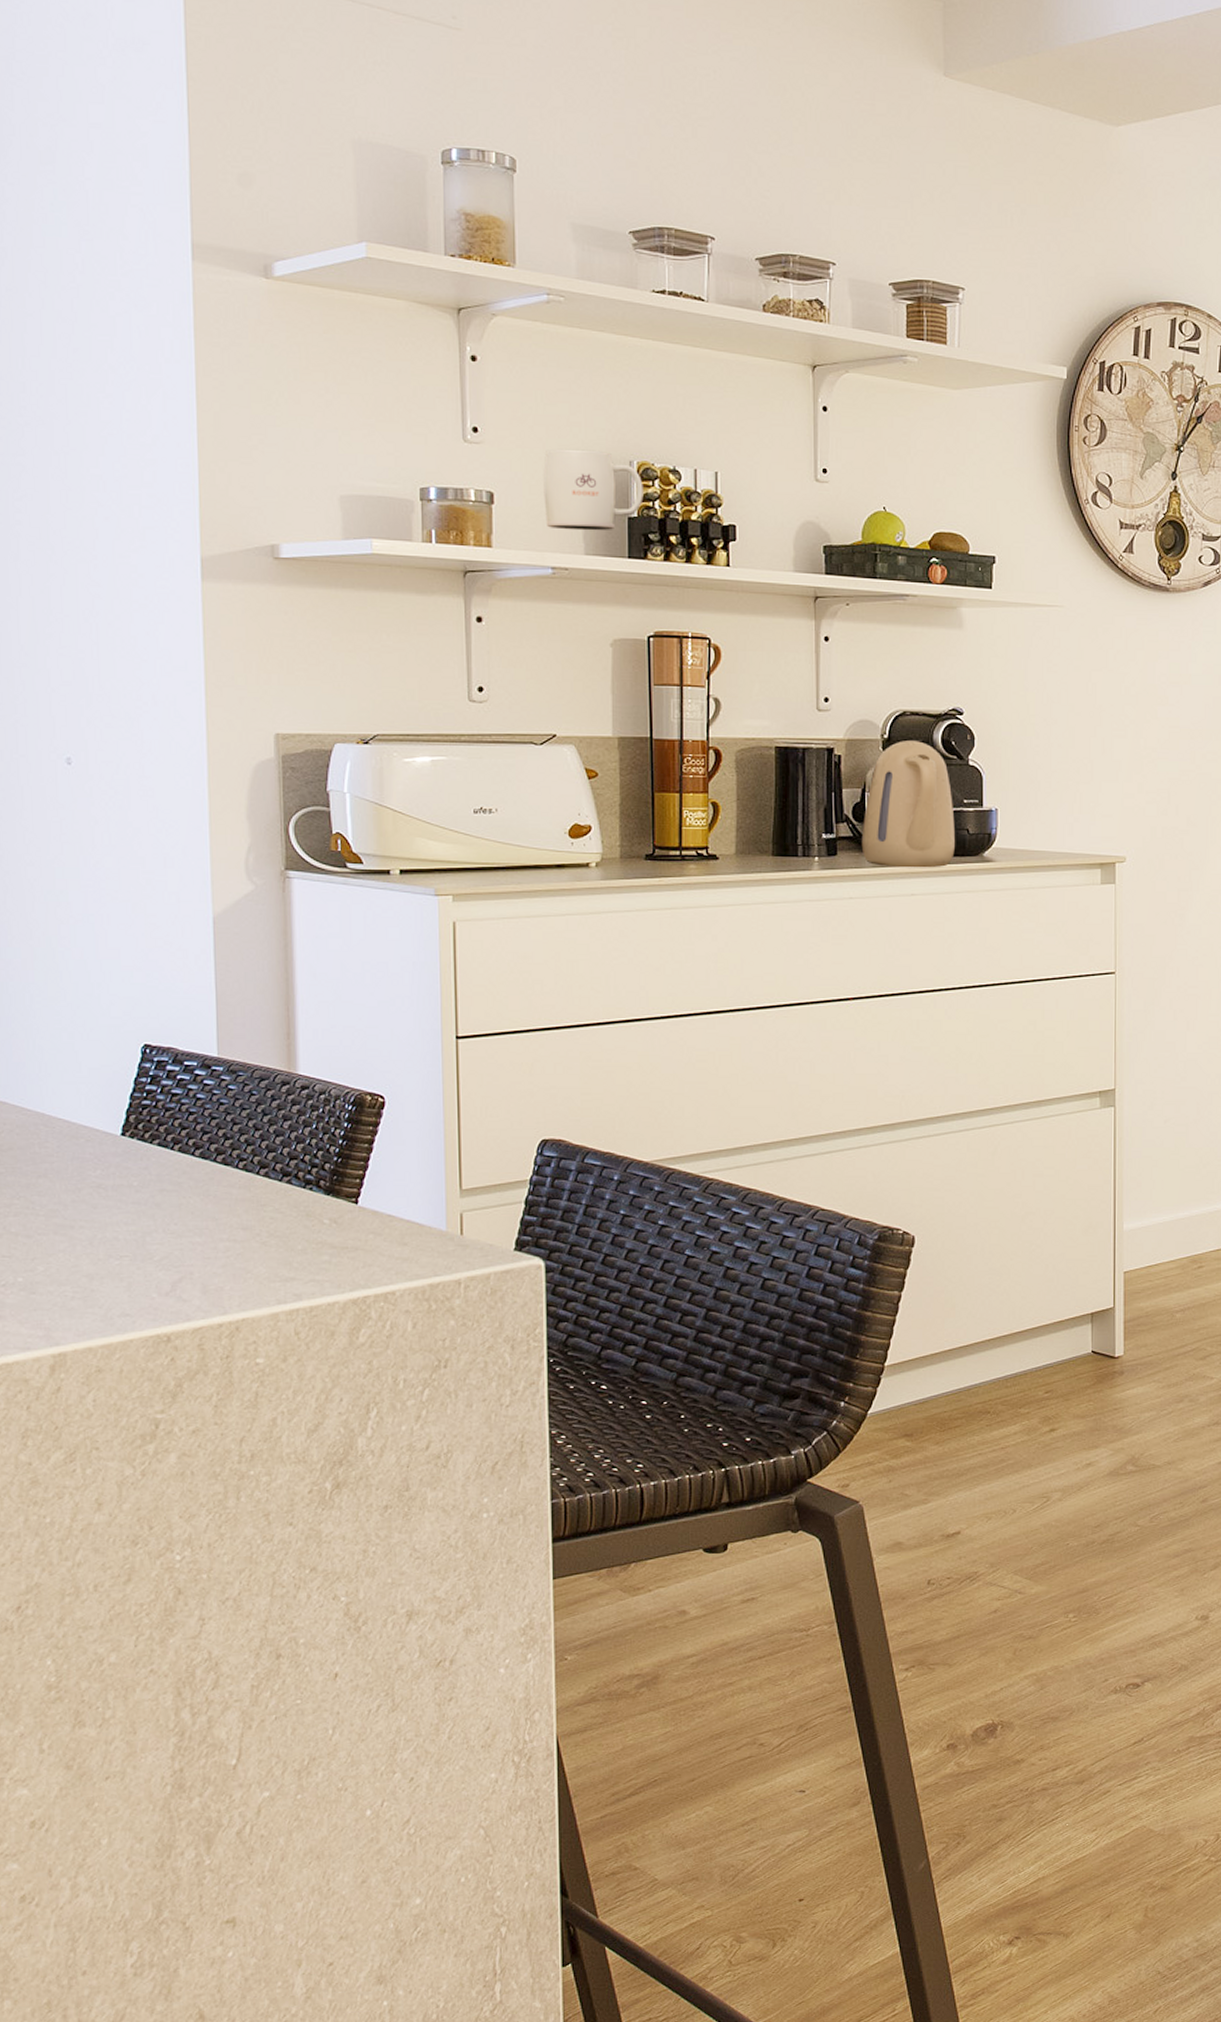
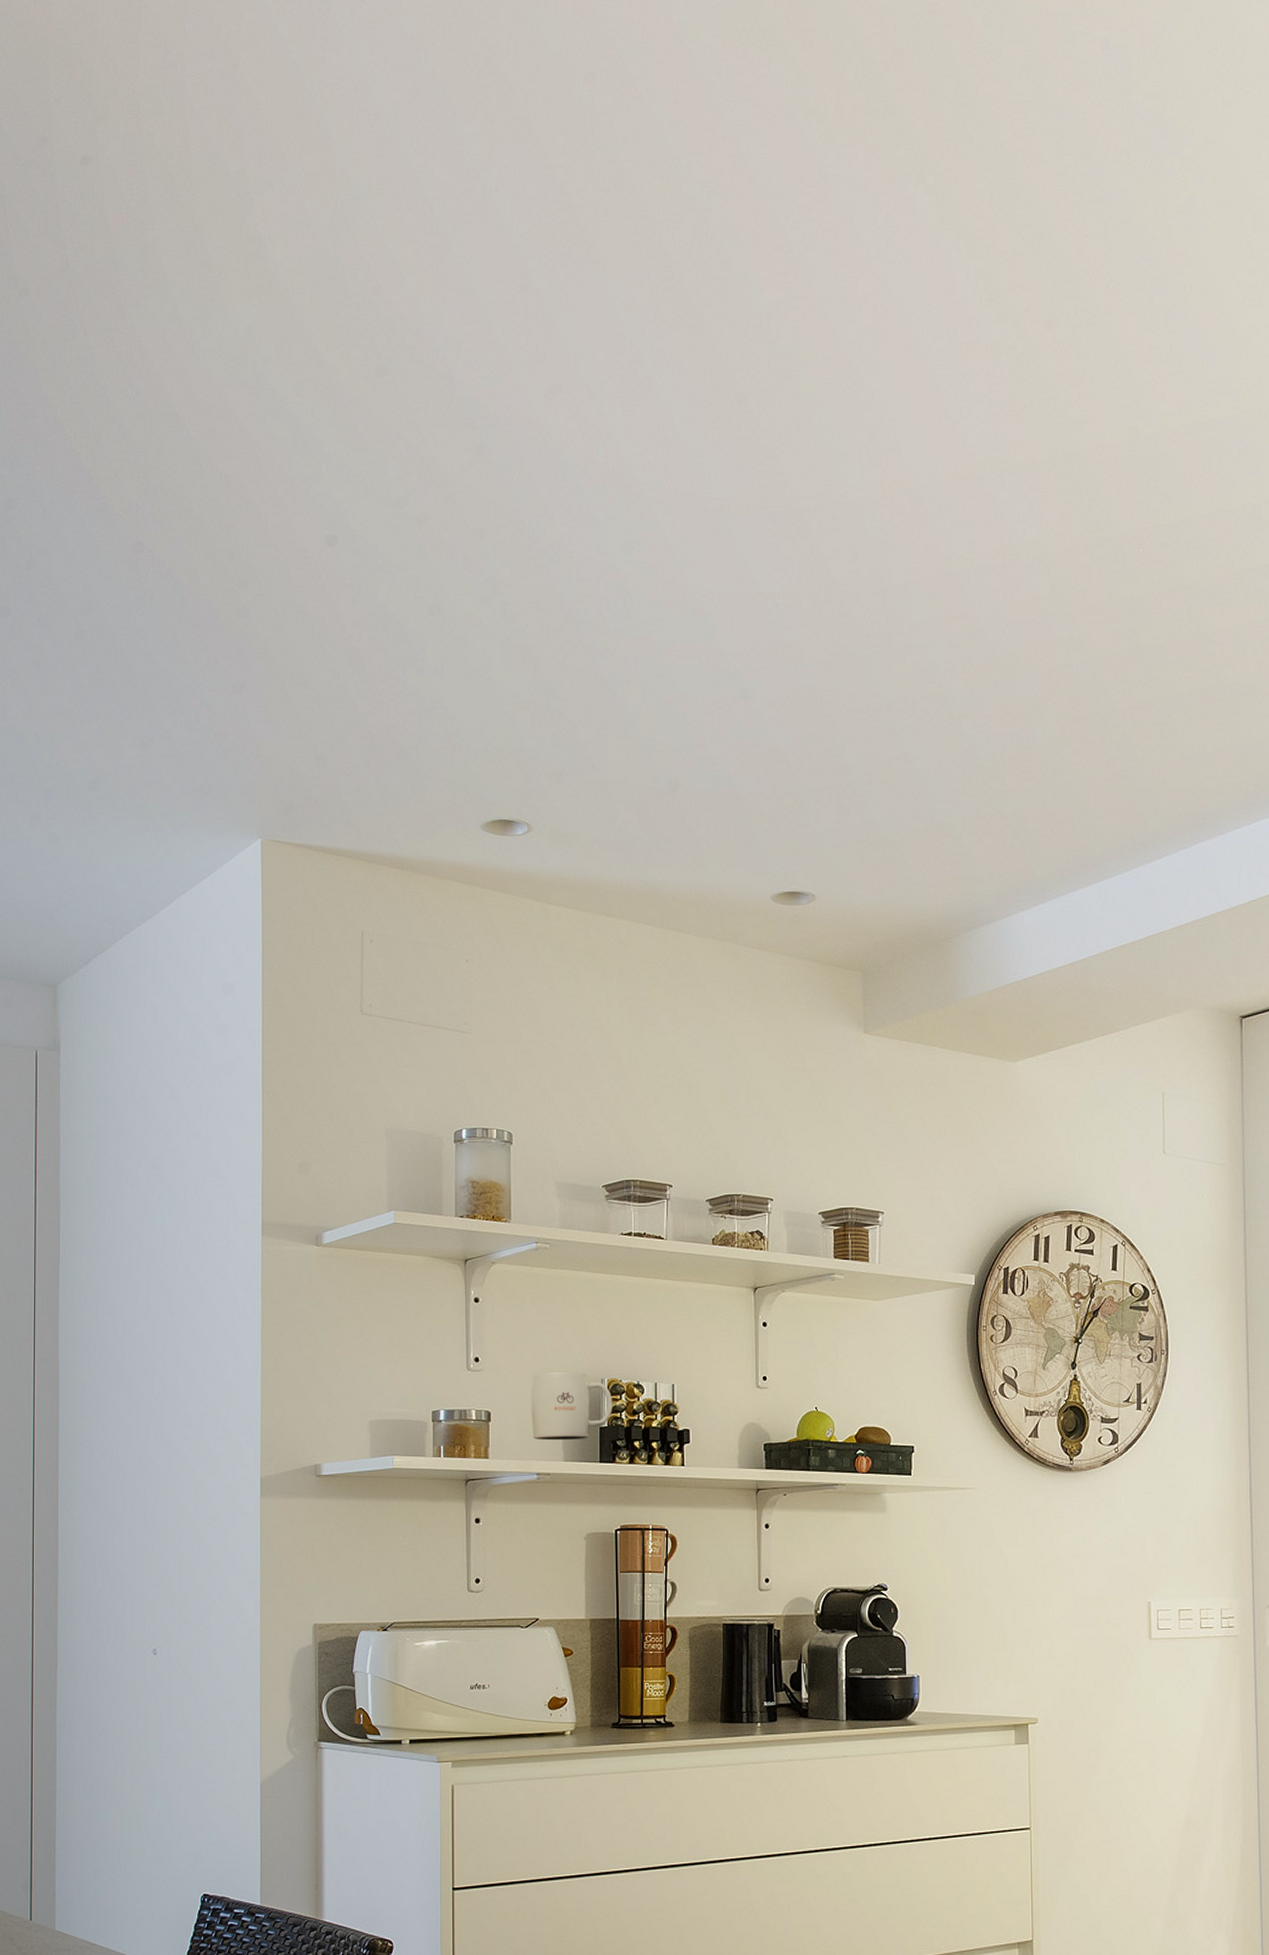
kettle: present [861,741,955,868] -> none [798,1615,881,1732]

